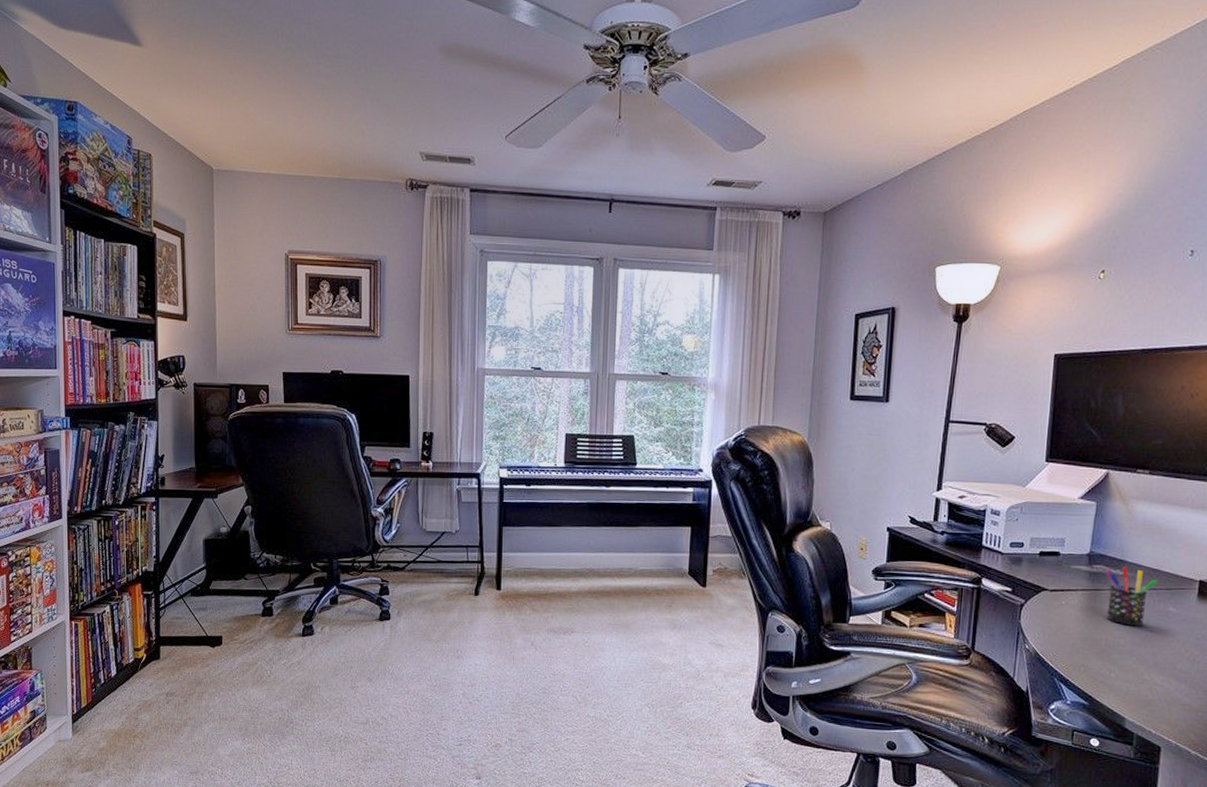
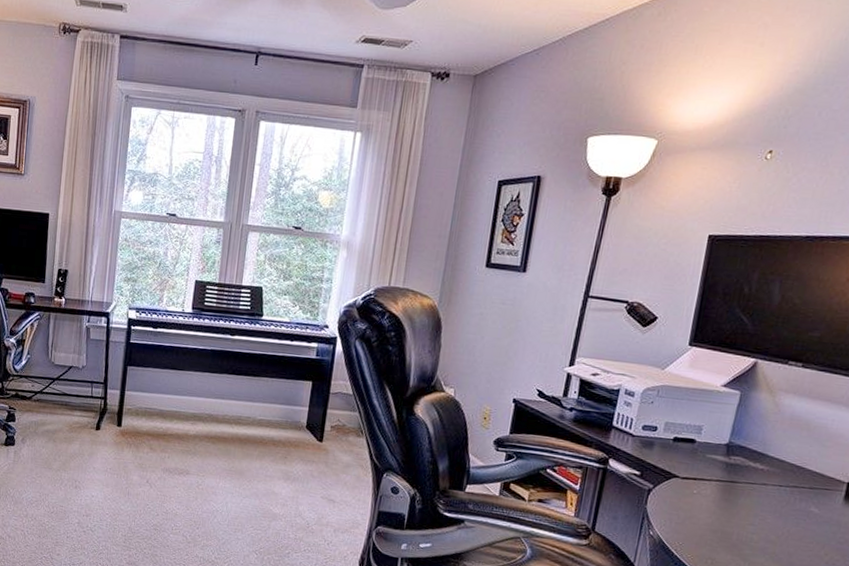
pen holder: present [1105,567,1158,626] -> none [740,461,802,524]

